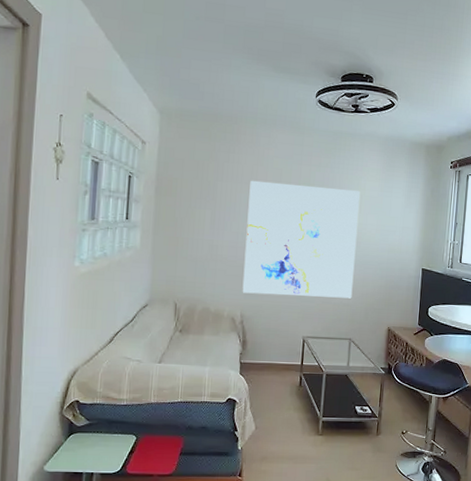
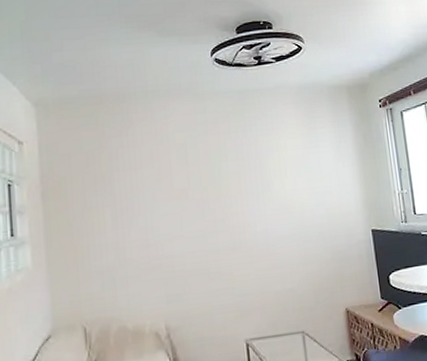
wall art: present [242,180,361,299] -> none [151,153,296,300]

